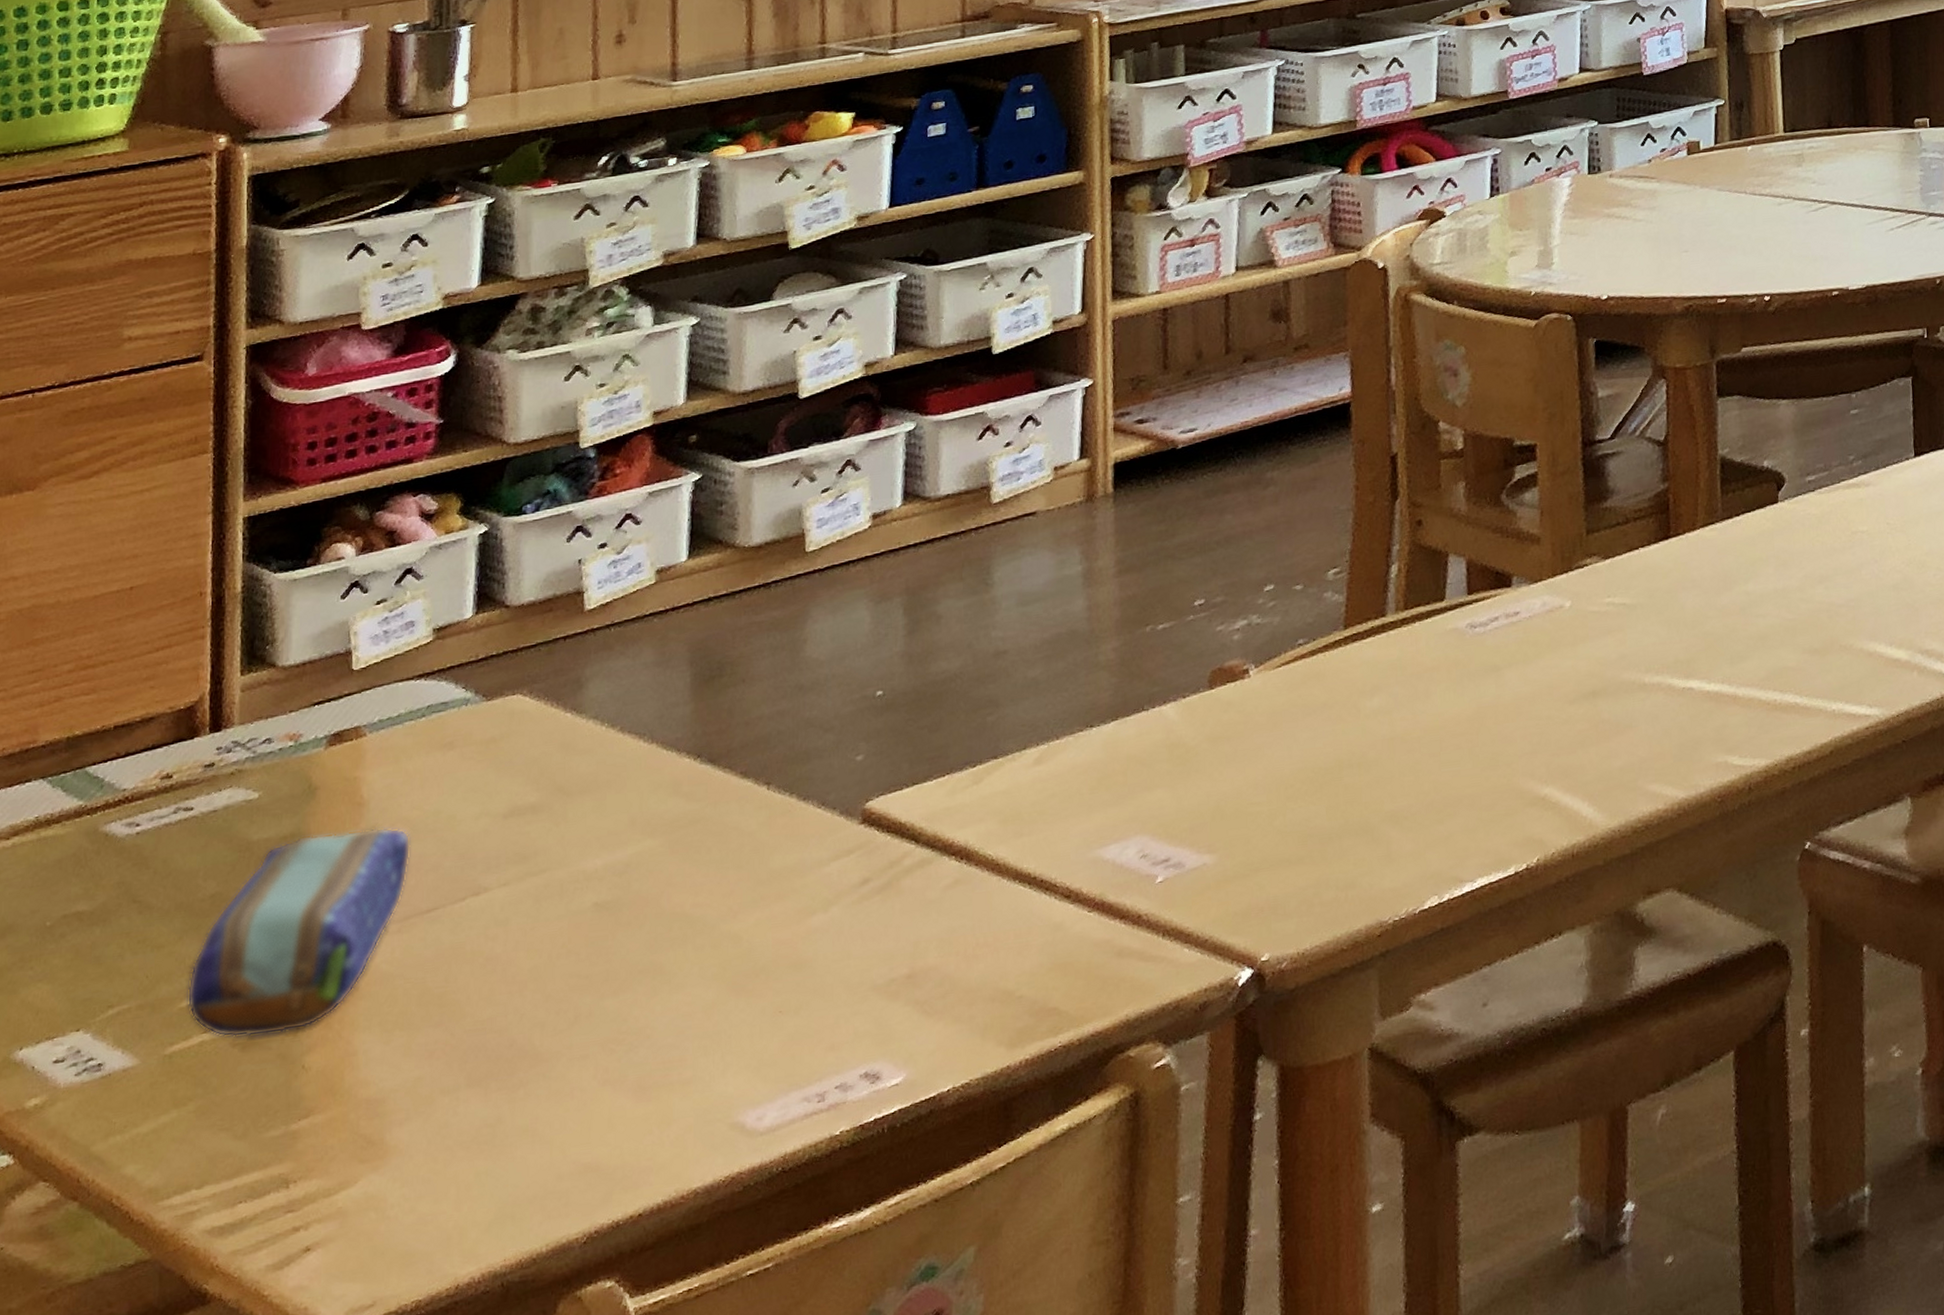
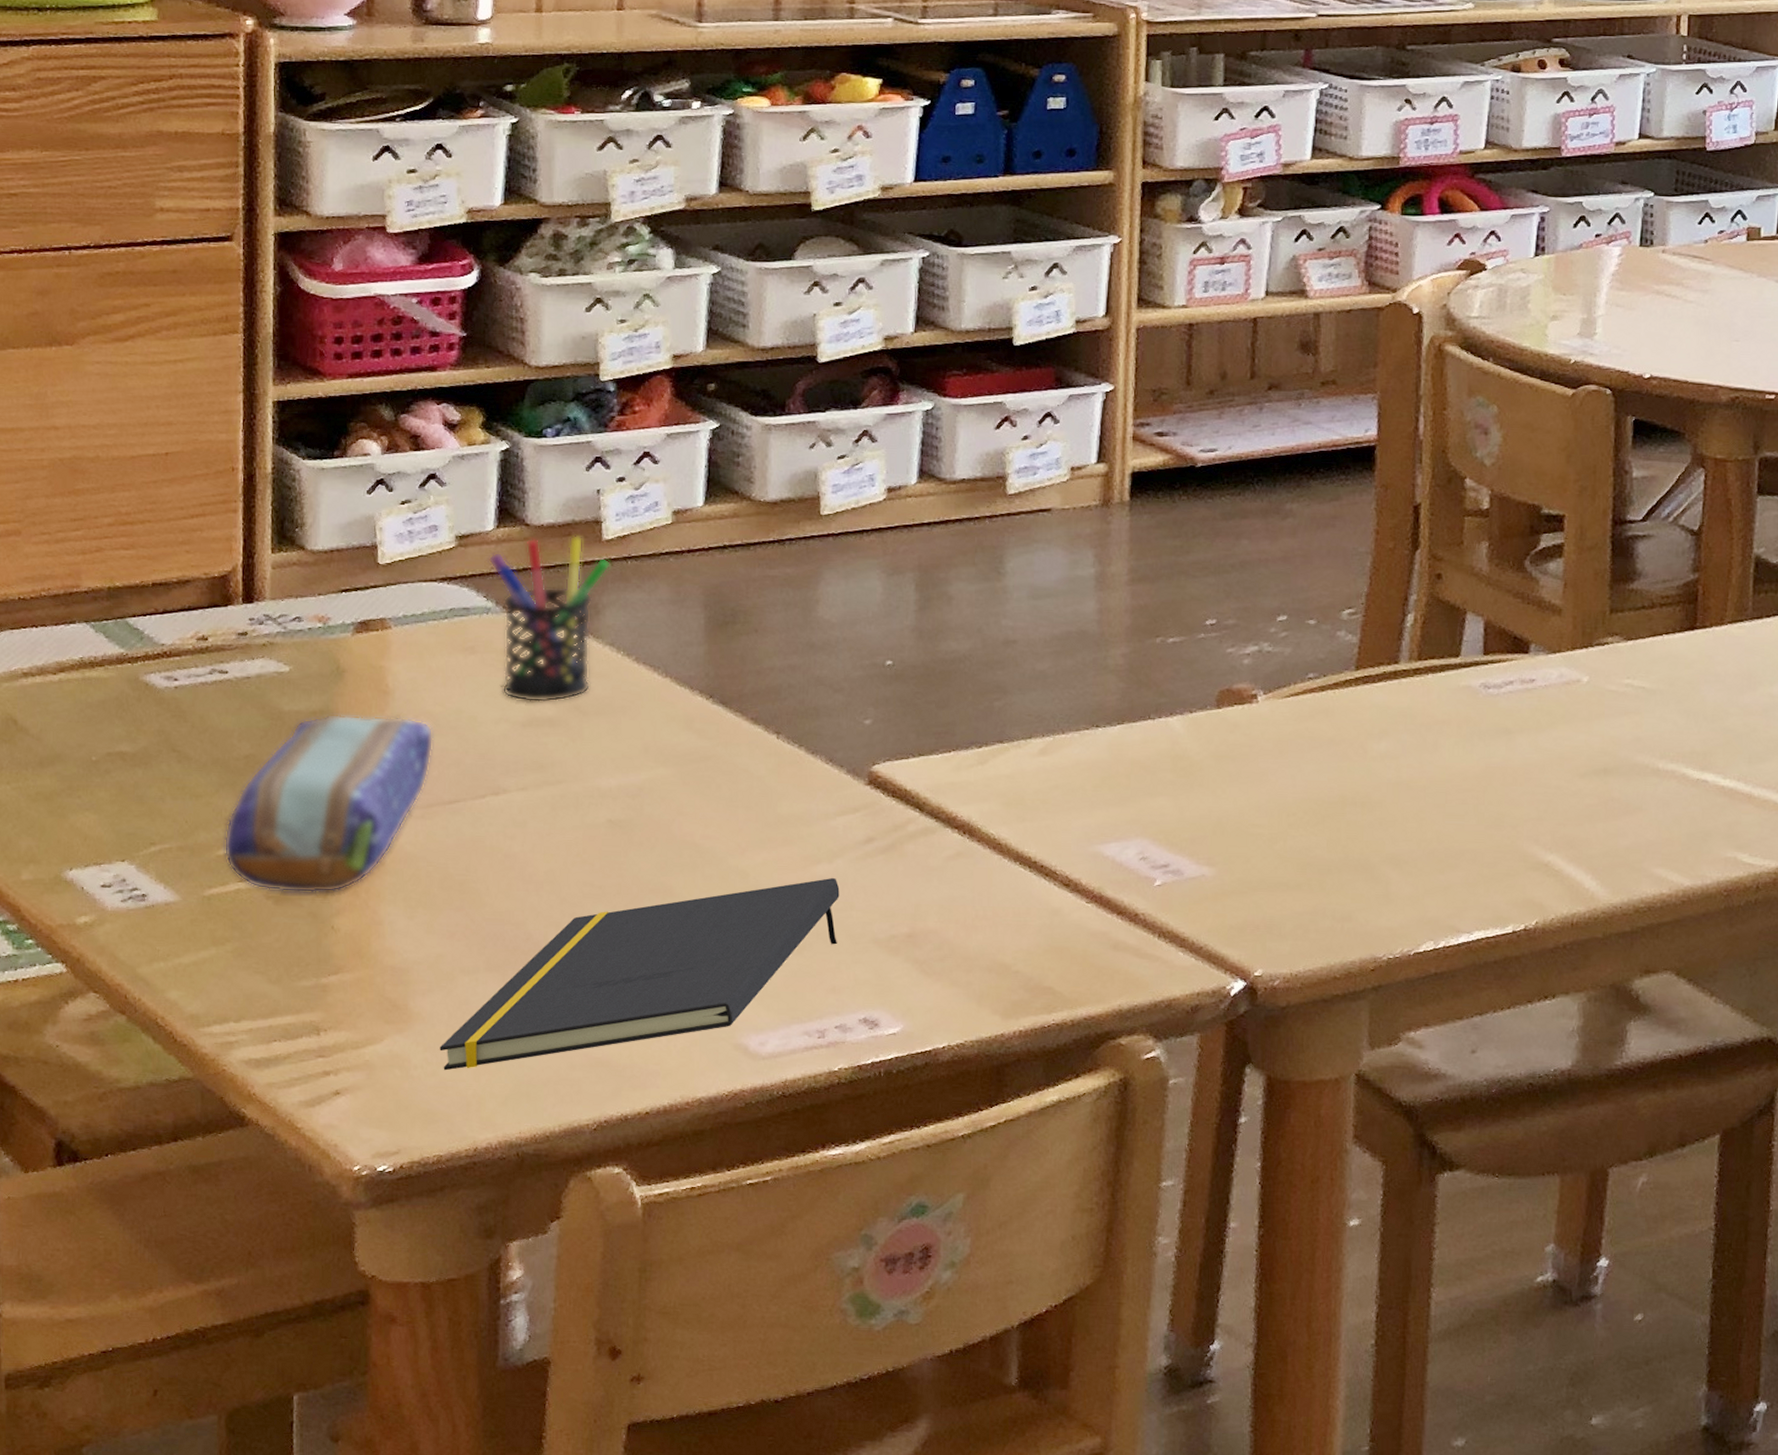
notepad: none [418,927,836,1205] -> present [439,877,840,1071]
pen holder: none [467,609,593,792] -> present [488,534,610,703]

